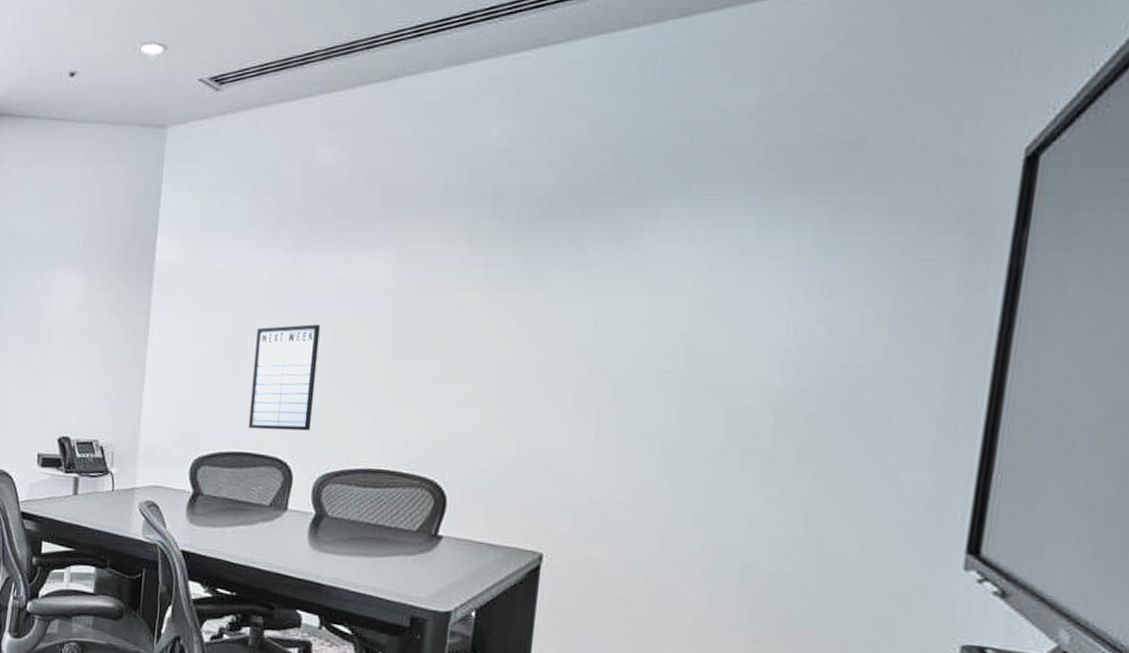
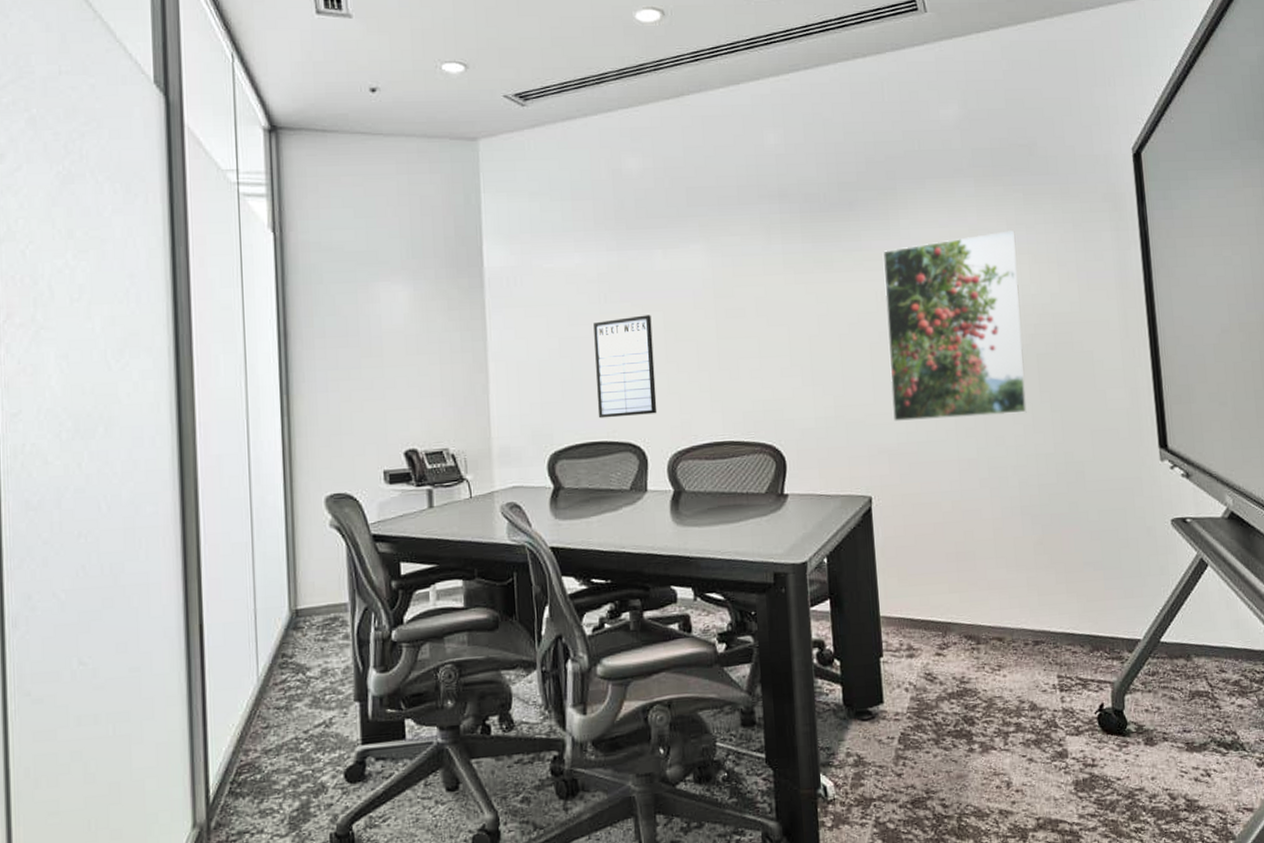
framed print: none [589,253,808,485] -> present [882,229,1027,421]

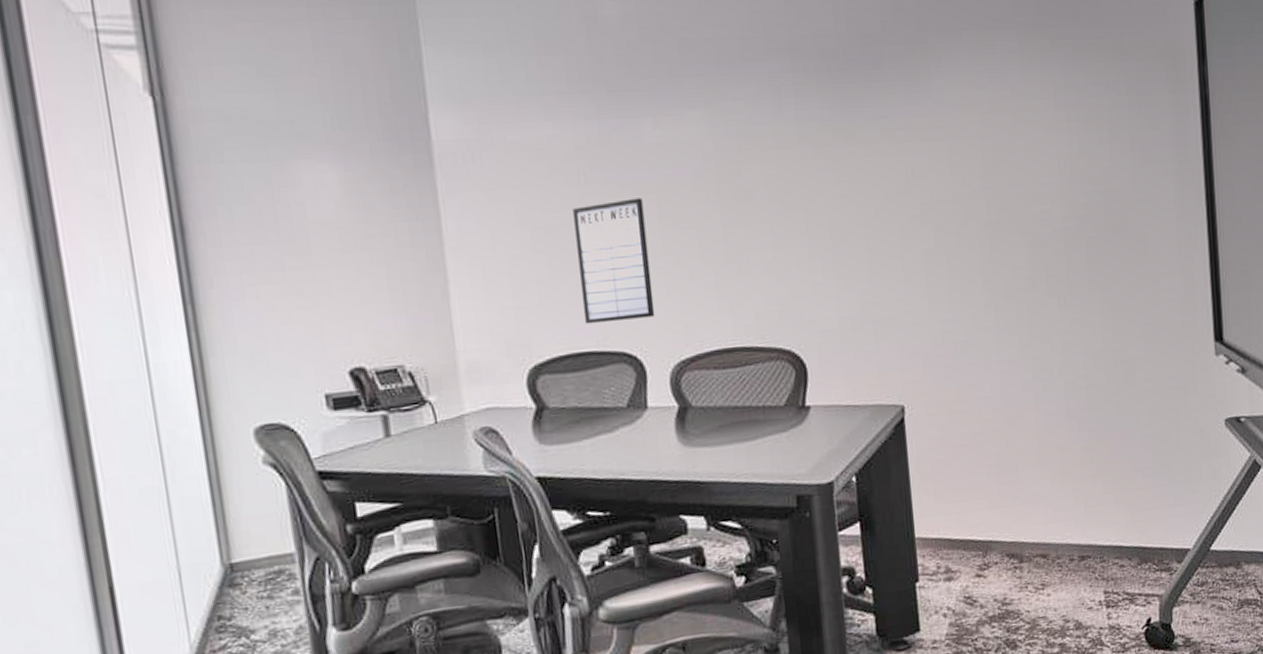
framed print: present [882,229,1027,421] -> none [912,92,1074,319]

